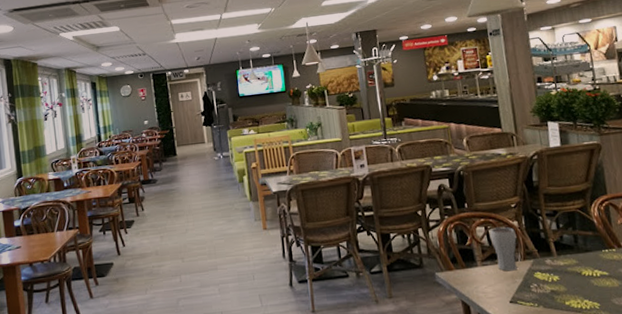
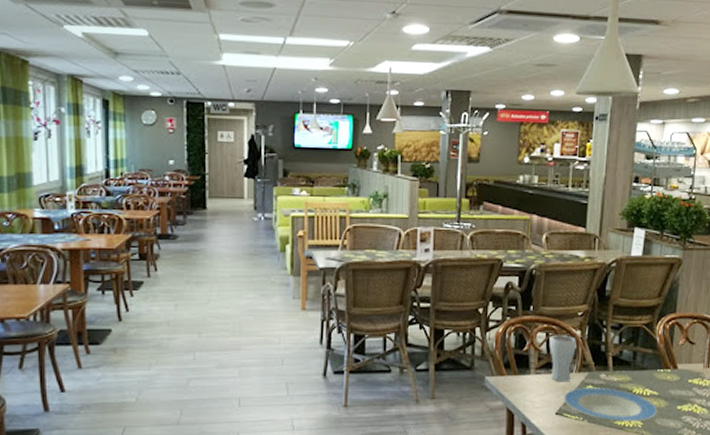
plate: none [514,272,612,306] -> present [564,387,658,422]

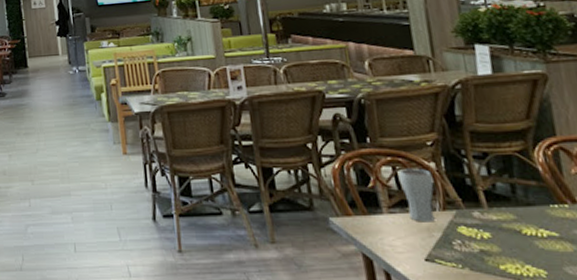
plate: present [564,387,658,422] -> none [431,228,564,271]

